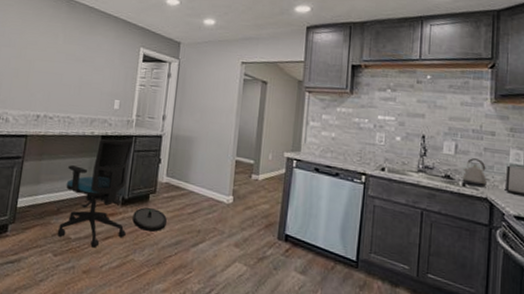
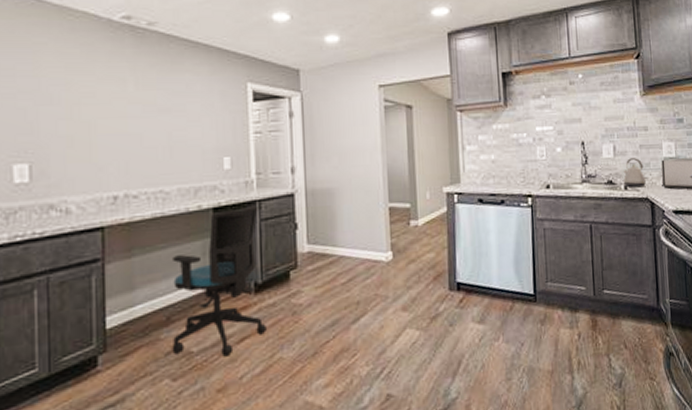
robot vacuum: present [132,207,168,232] -> none [272,288,318,318]

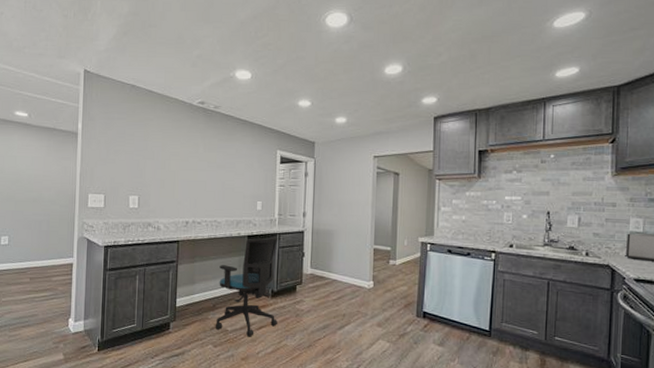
kettle: present [623,158,646,188] -> none [585,229,608,256]

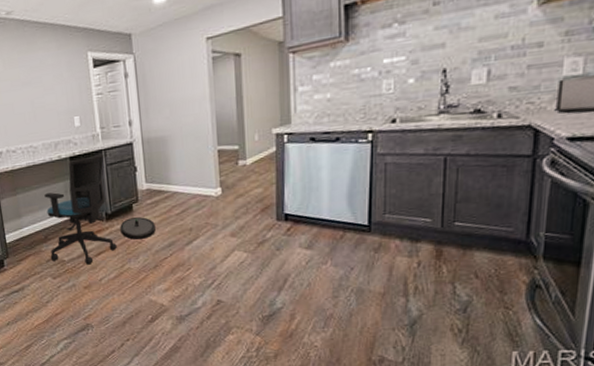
robot vacuum: none [283,298,315,319] -> present [120,217,157,240]

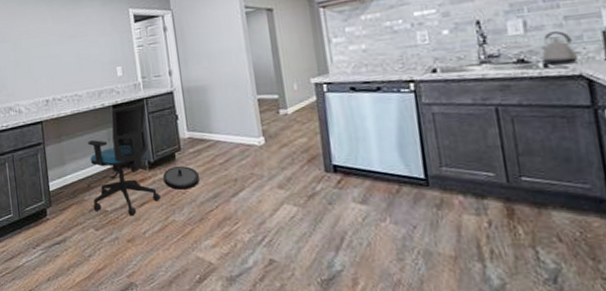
kettle: none [497,80,531,115] -> present [539,31,578,65]

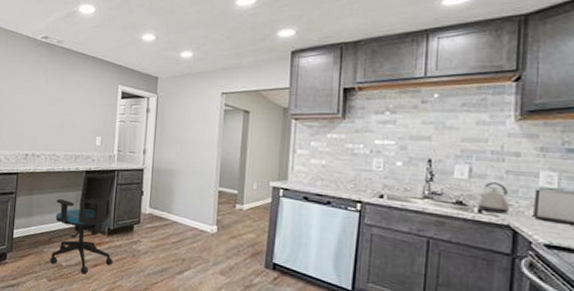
robot vacuum: present [163,166,200,190] -> none [118,237,152,260]

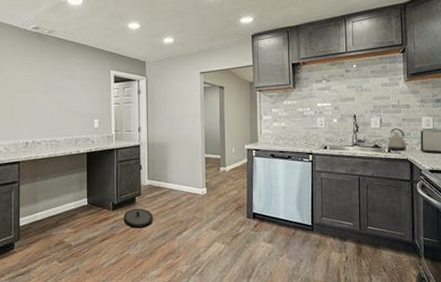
office chair: present [50,173,117,274] -> none [59,152,119,250]
robot vacuum: none [118,237,152,260] -> present [124,209,154,228]

